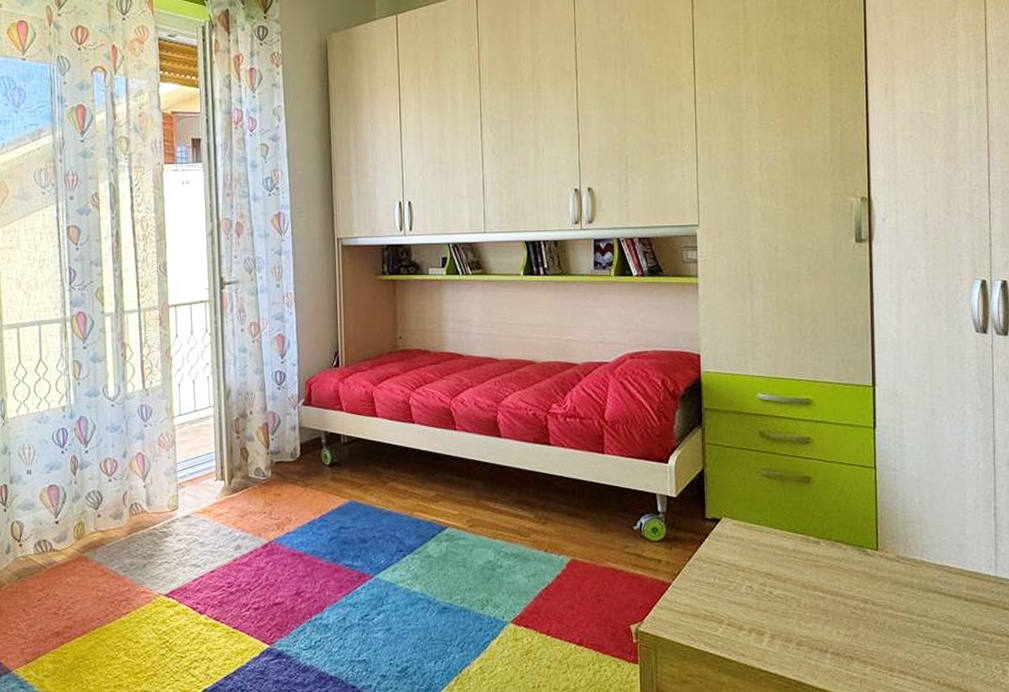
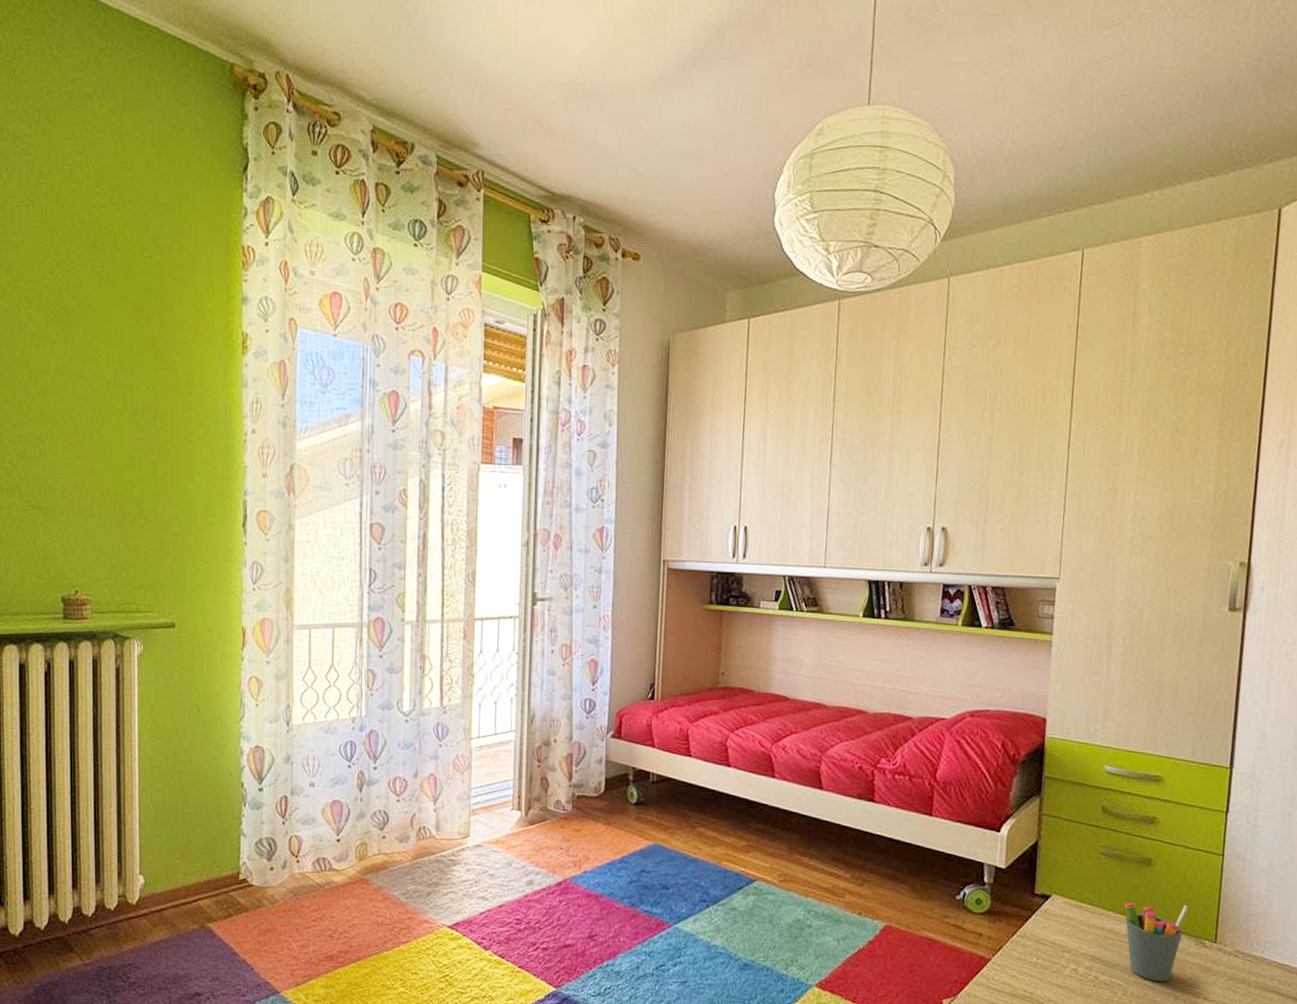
pen holder: none [790,518,848,591] -> present [1124,903,1188,982]

